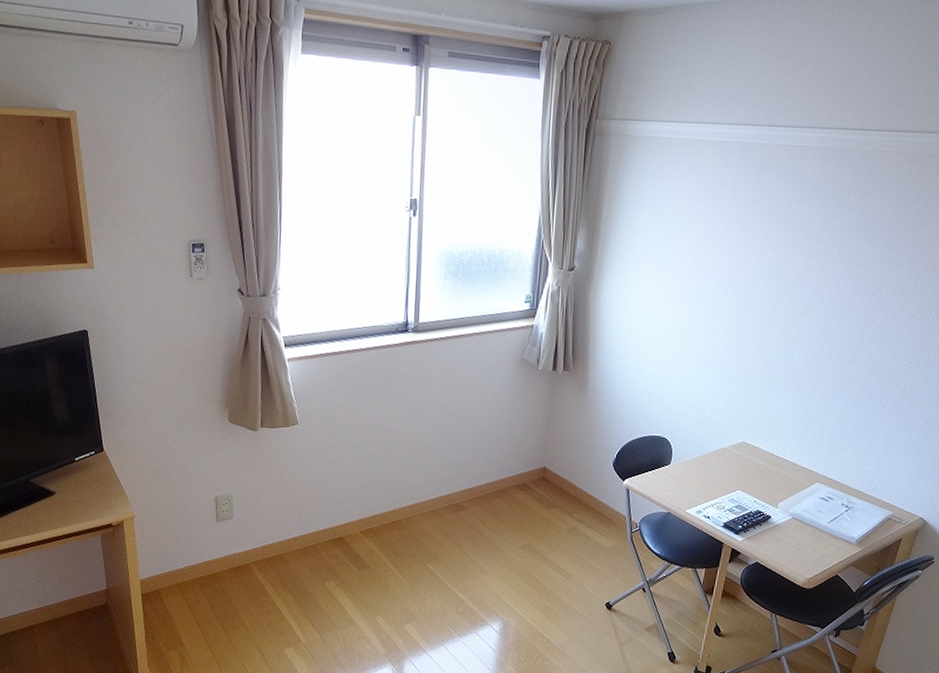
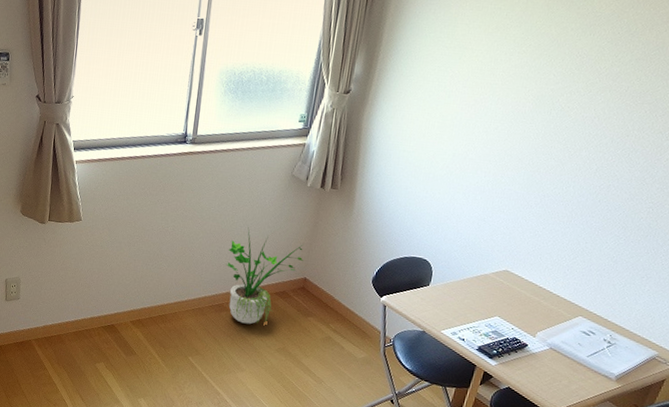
potted plant: none [460,416,541,523] -> present [226,226,304,325]

